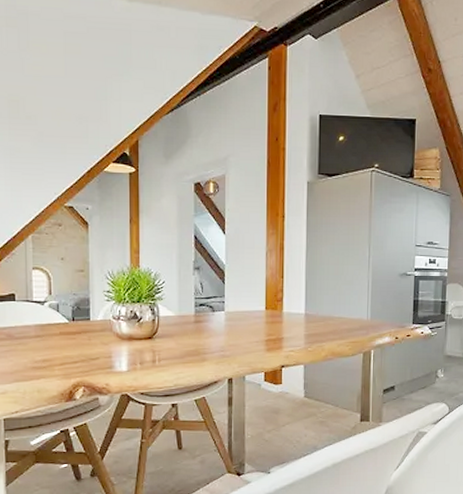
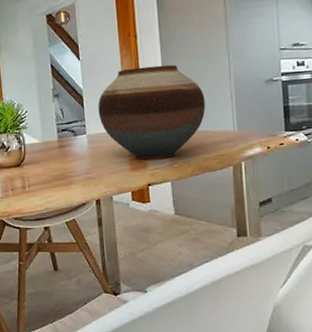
vase: none [239,248,344,341] -> present [98,64,206,160]

